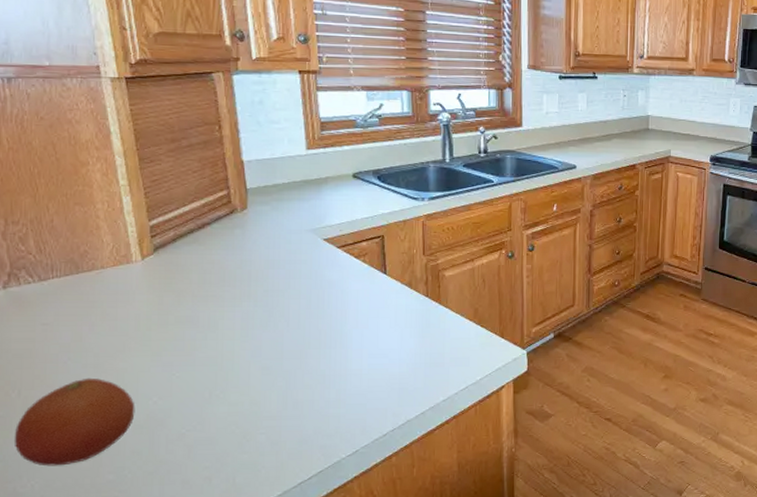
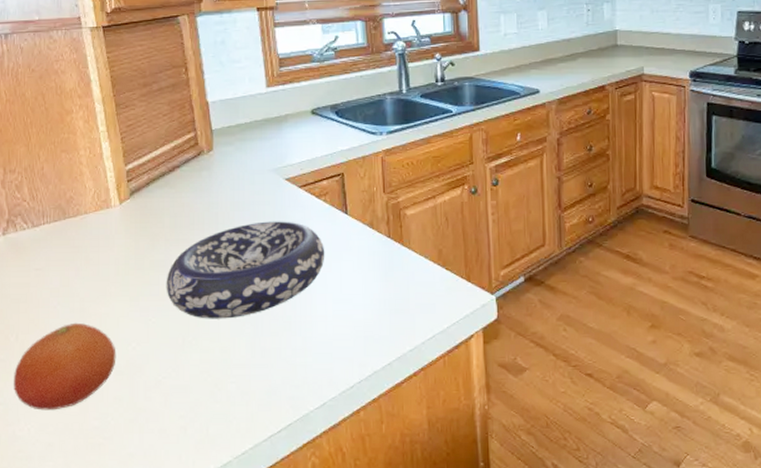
decorative bowl: none [192,279,363,373] -> present [166,221,325,319]

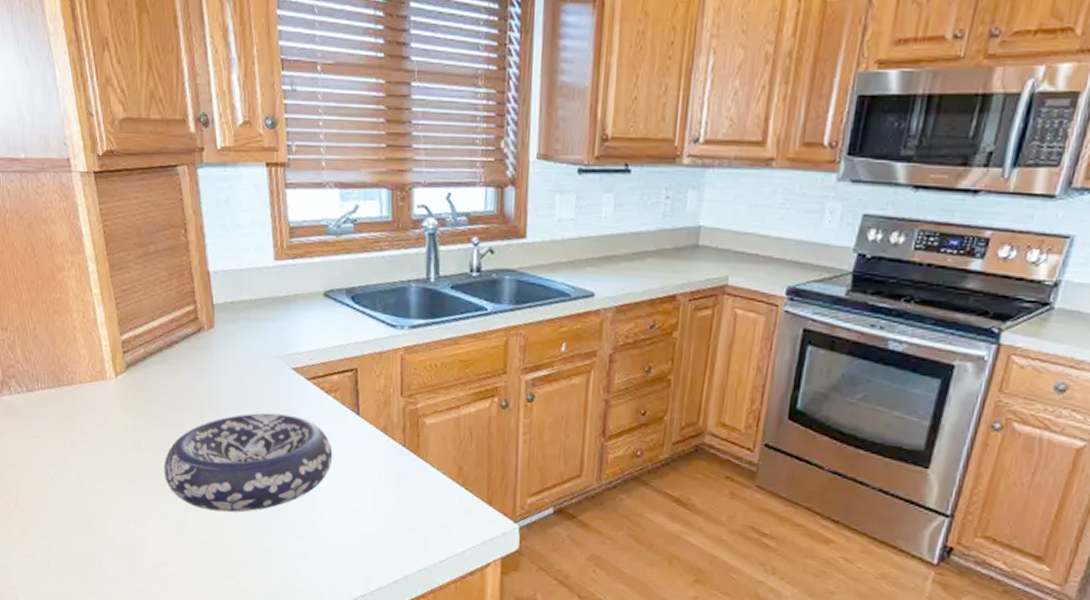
fruit: present [13,322,117,411] -> none [14,496,114,581]

